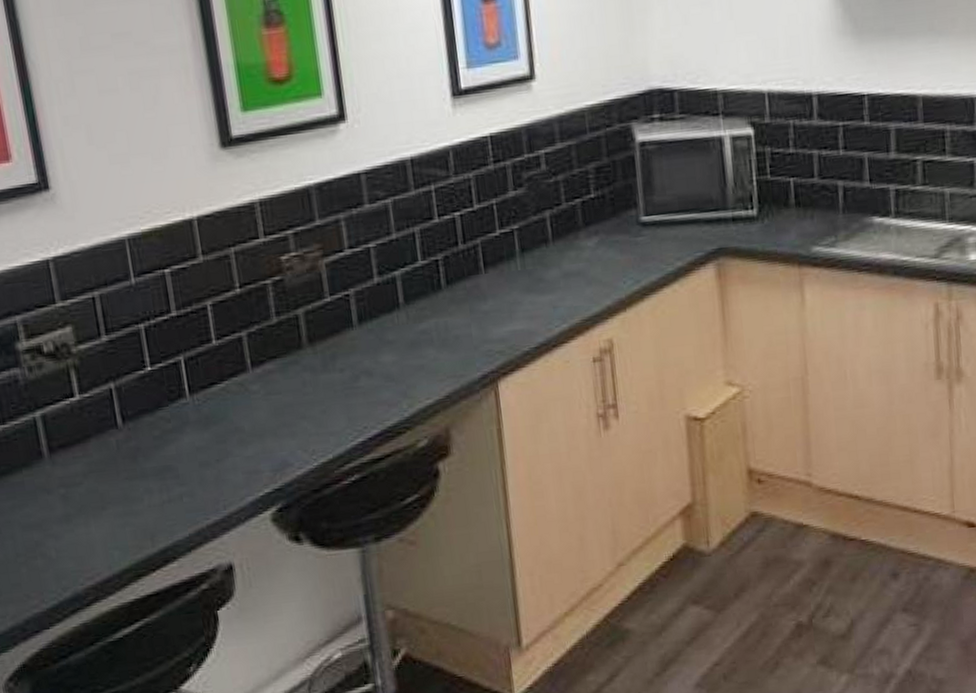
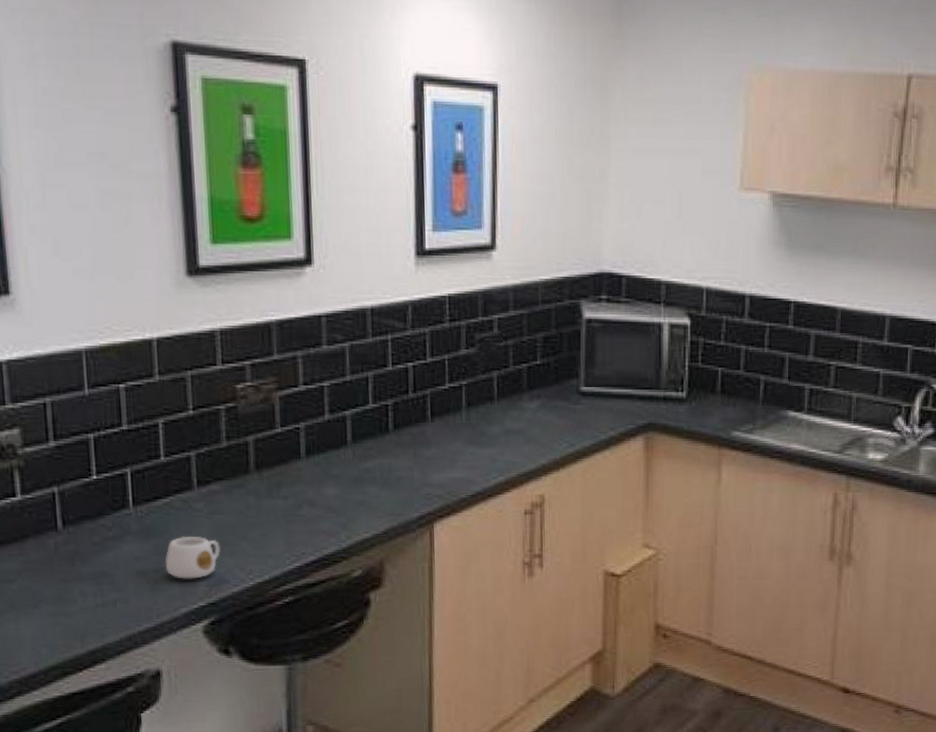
mug: none [226,420,281,466] -> present [165,536,220,579]

